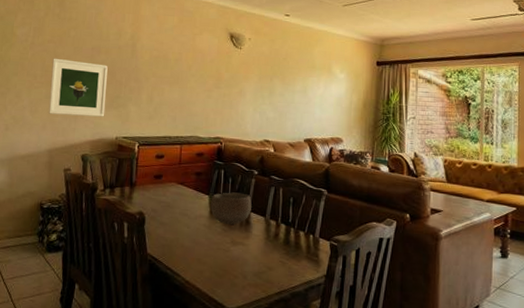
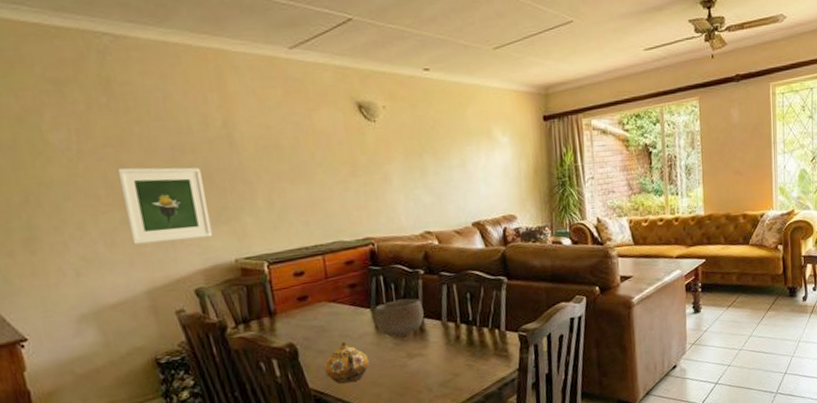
teapot: none [163,219,199,256] -> present [324,341,370,384]

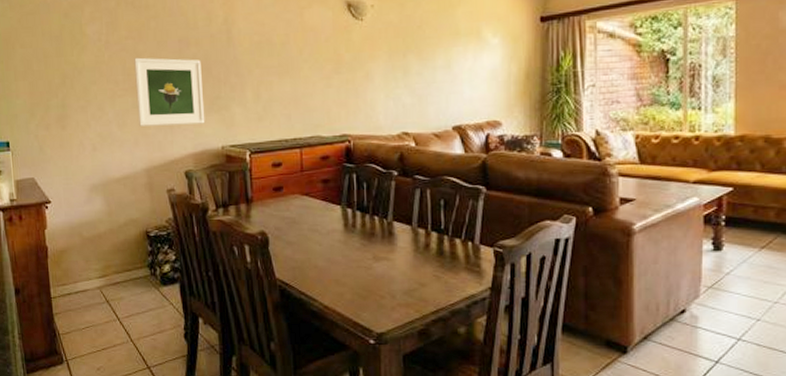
teapot: present [324,341,370,384] -> none [292,235,335,278]
bowl: present [374,298,424,338] -> none [344,199,394,237]

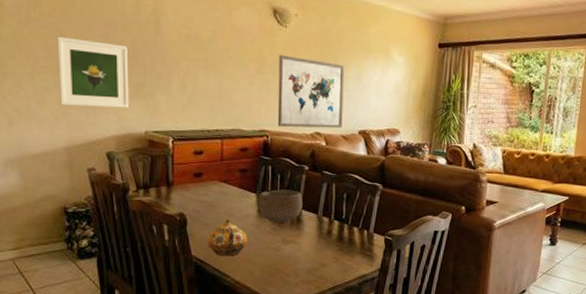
teapot: none [292,235,335,278] -> present [208,219,248,257]
bowl: none [344,199,394,237] -> present [258,189,303,223]
wall art: none [356,50,433,130] -> present [277,55,345,129]

